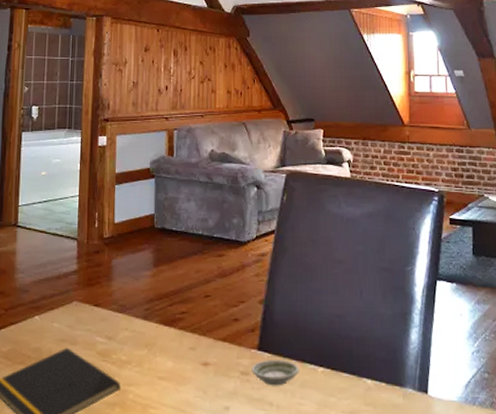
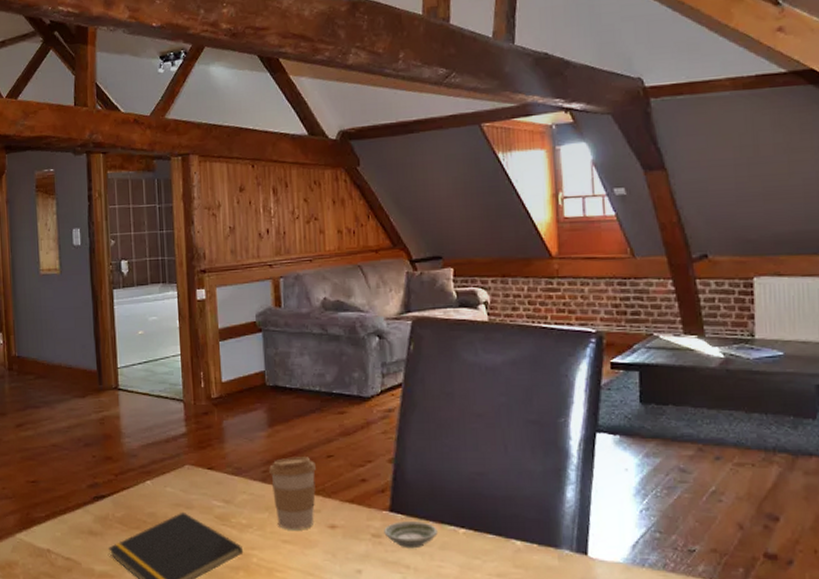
coffee cup: none [151,296,194,367] -> present [269,457,316,530]

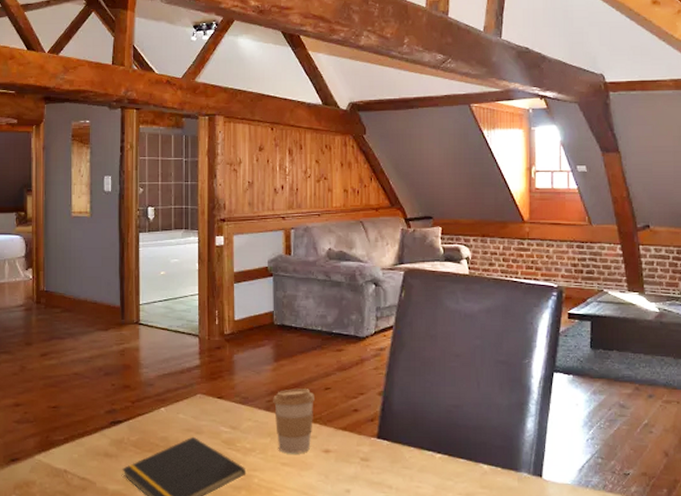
saucer: present [384,521,438,549] -> none [371,447,417,471]

